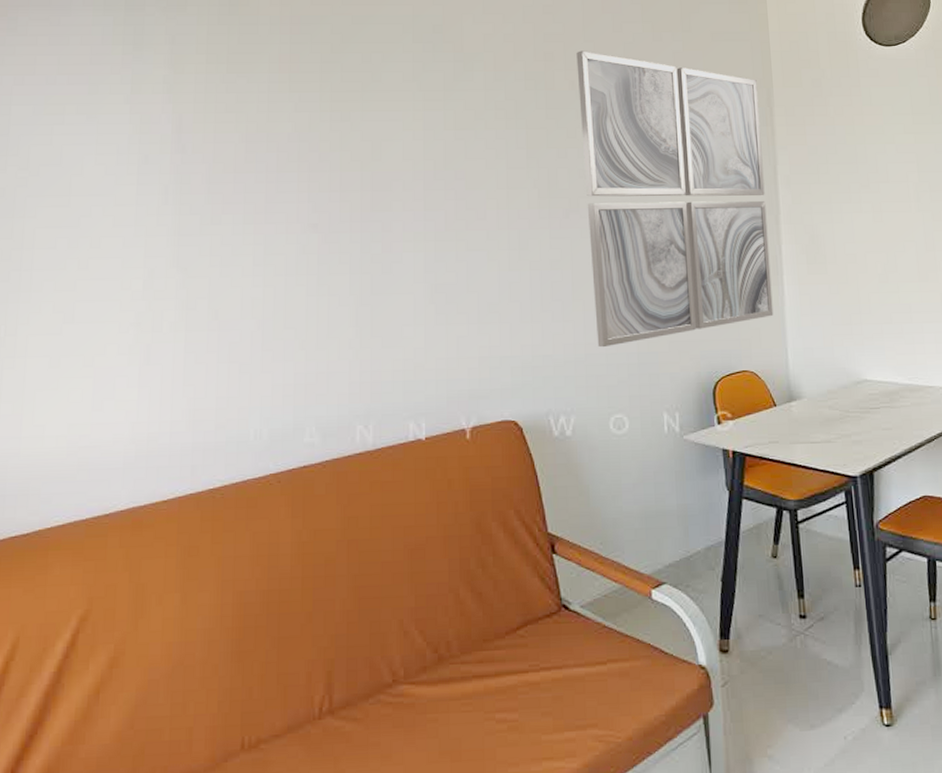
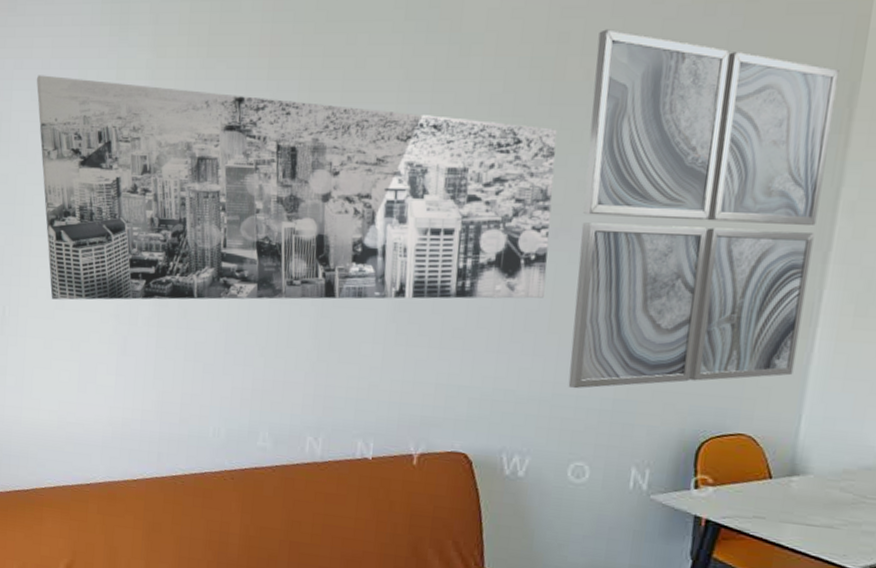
wall art: none [39,90,565,314] -> present [36,75,558,300]

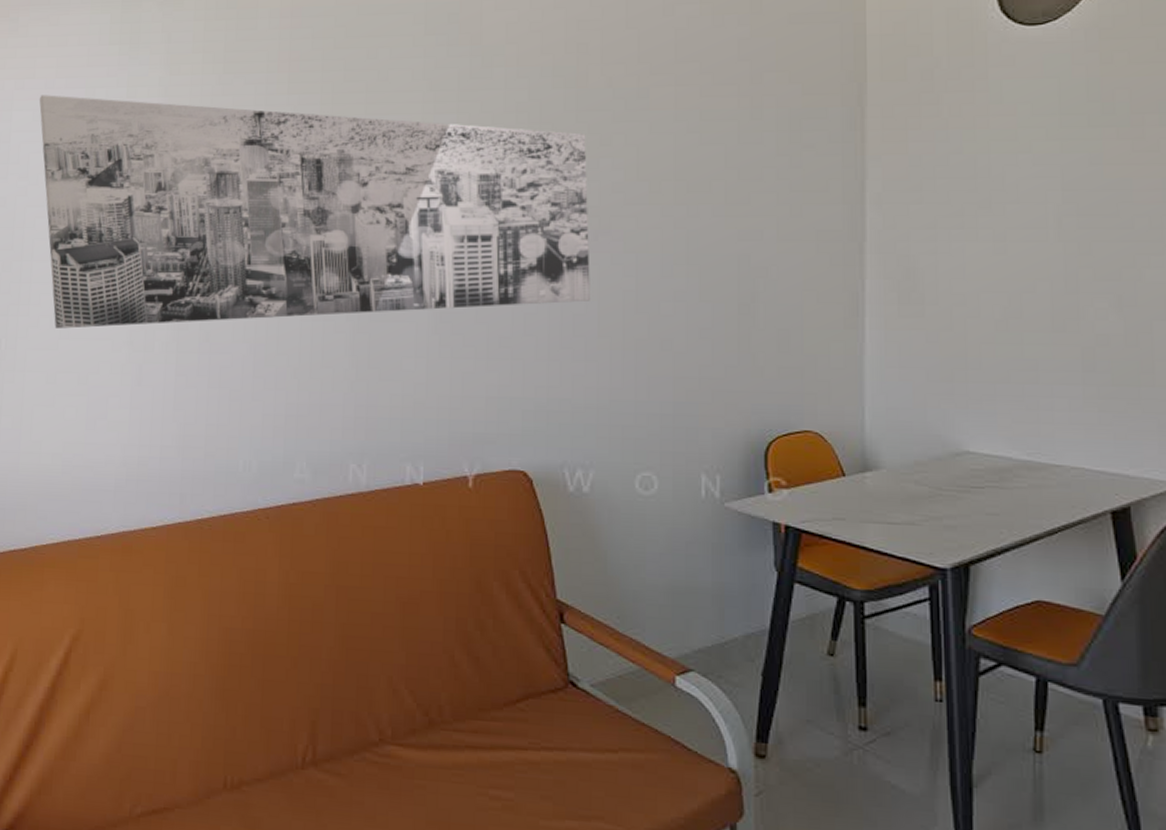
wall art: present [568,29,840,389] -> none [616,40,849,394]

